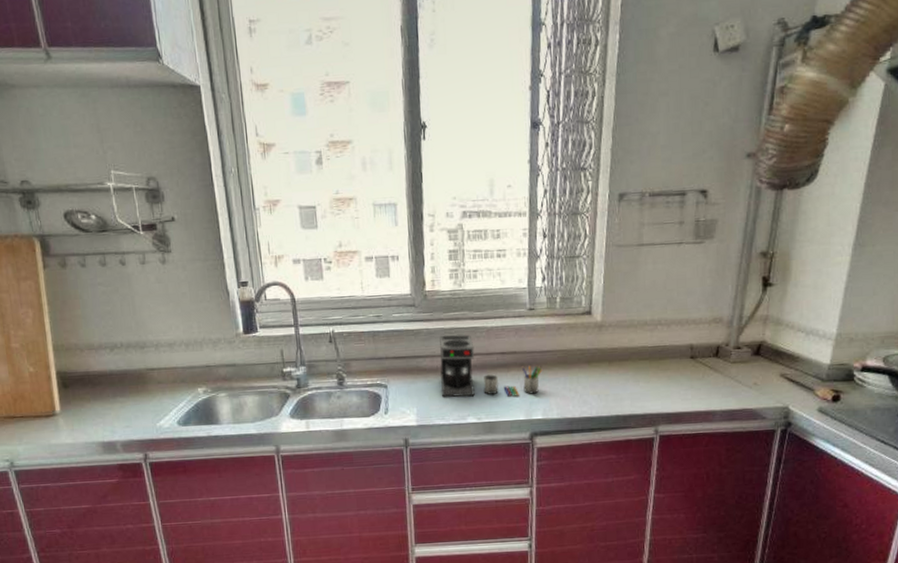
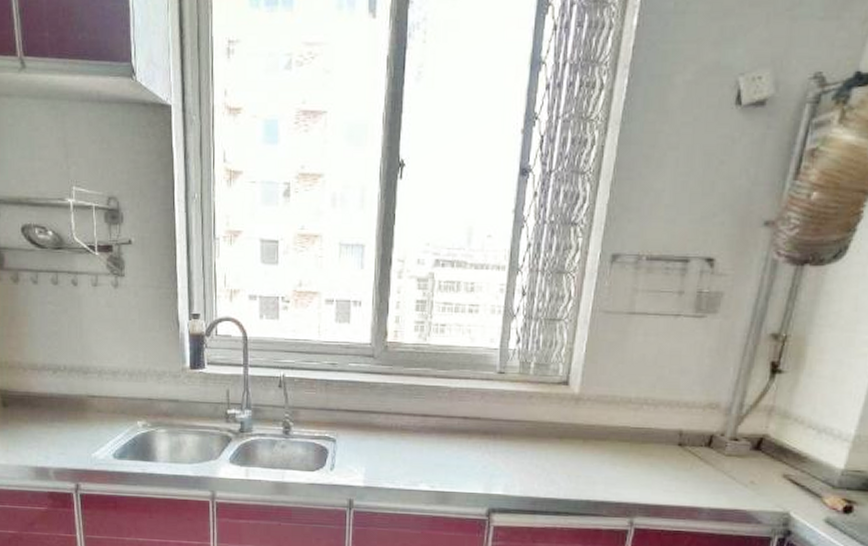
coffee maker: present [439,334,543,398] -> none [394,391,508,467]

